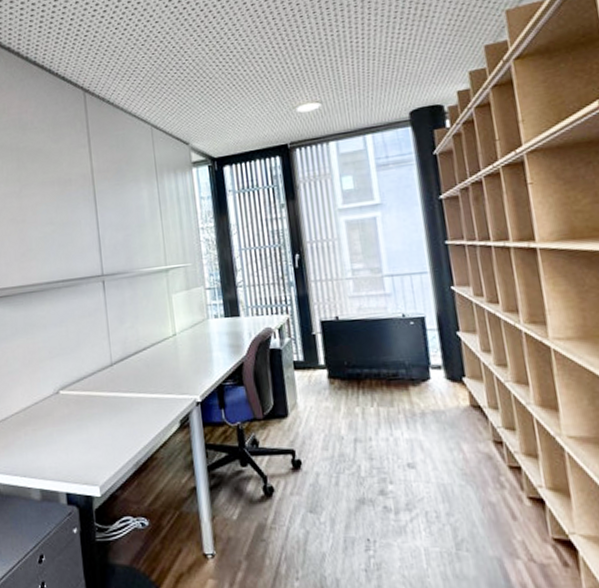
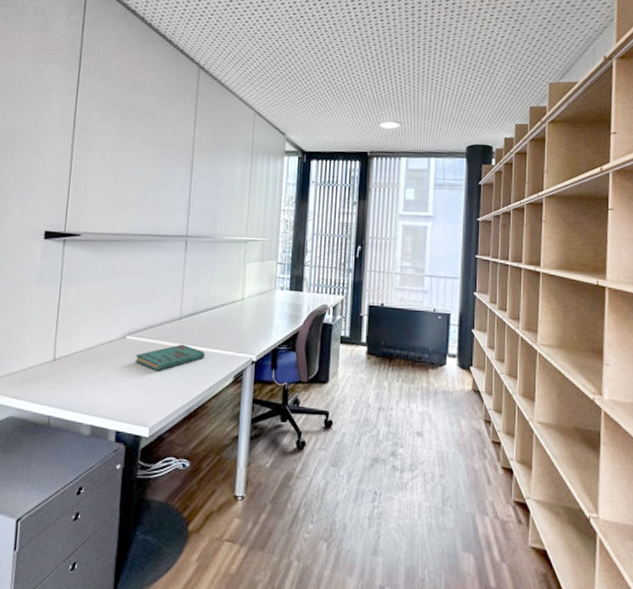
book: none [73,392,145,425] -> present [136,344,205,371]

